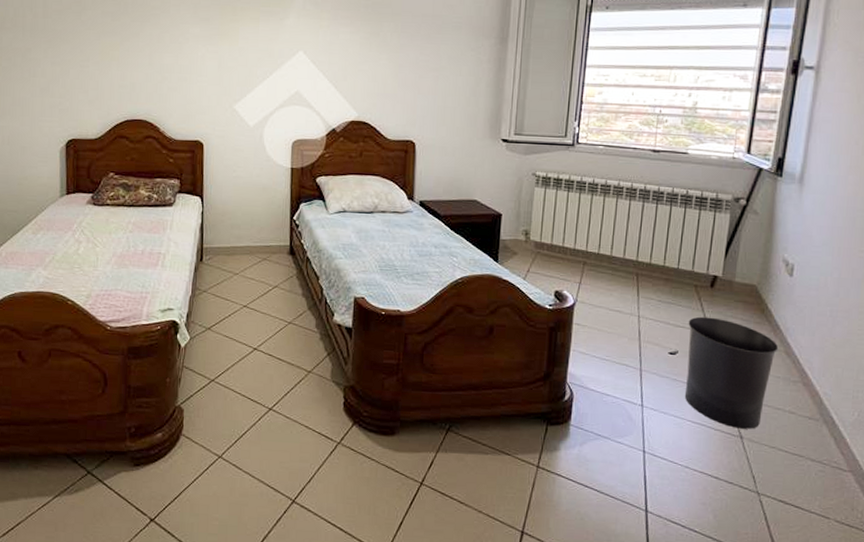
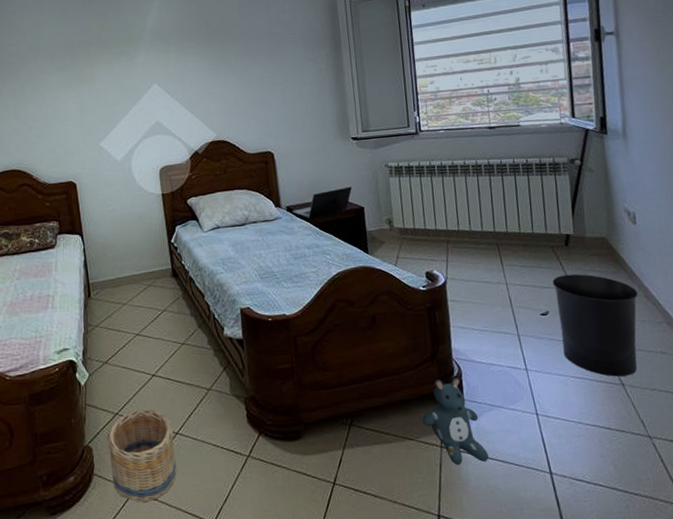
basket: none [199,380,267,470] -> present [106,409,177,503]
laptop: none [424,190,494,217] -> present [291,186,353,218]
stuffed animal: none [523,400,585,488] -> present [422,377,489,465]

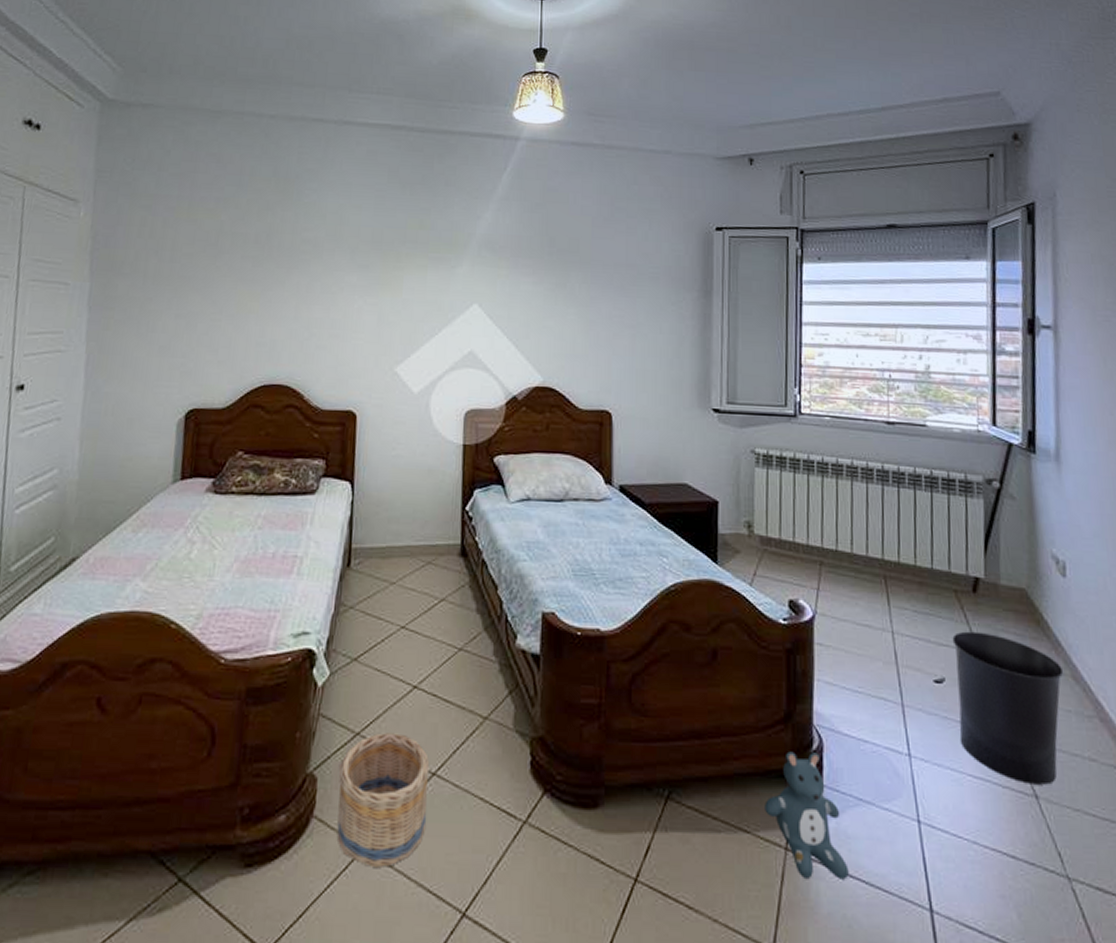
laptop: present [291,186,353,218] -> none [625,471,707,506]

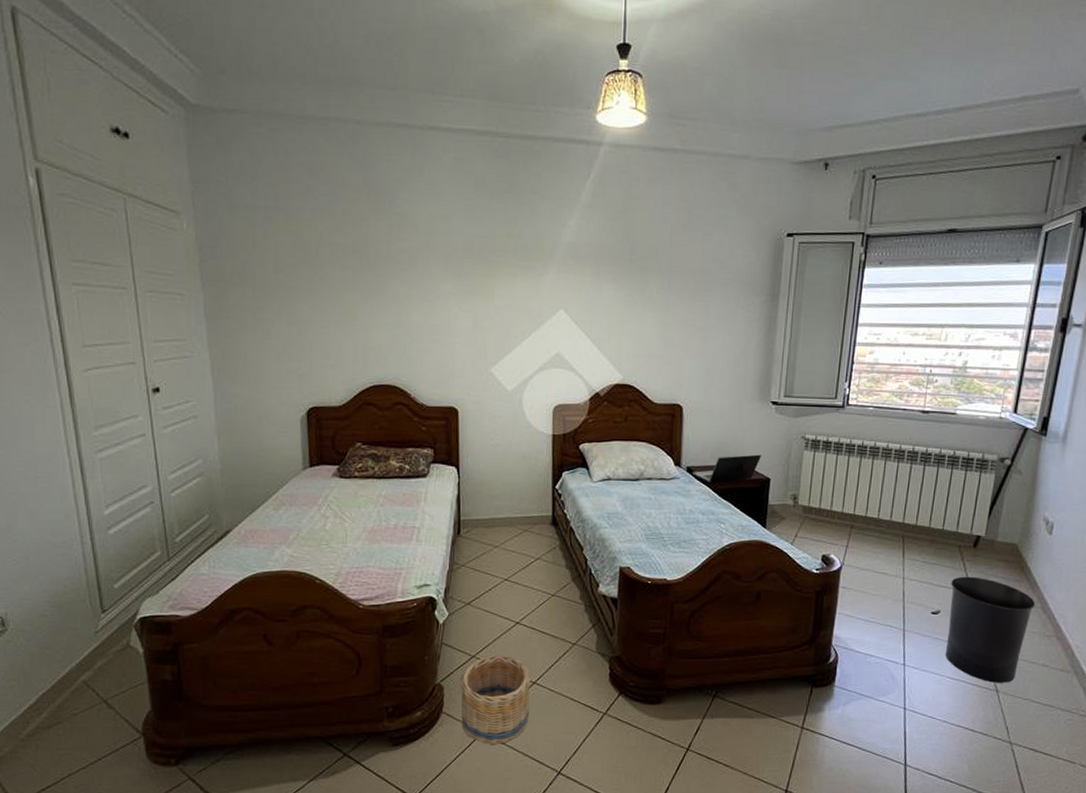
laptop: none [625,471,707,506] -> present [691,454,762,483]
stuffed animal: present [764,751,849,880] -> none [788,663,848,747]

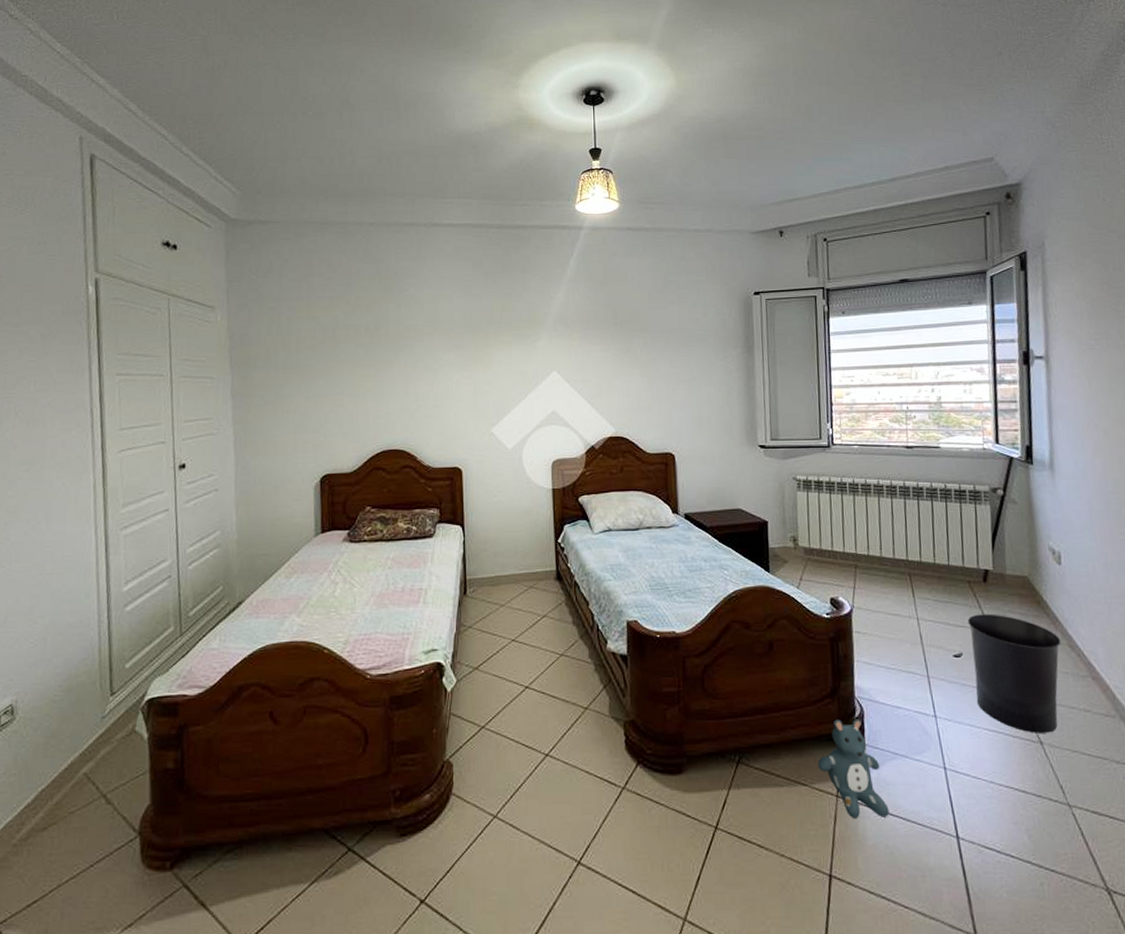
basket: present [460,655,531,745] -> none [469,725,544,832]
laptop: present [691,454,762,483] -> none [689,497,757,528]
stuffed animal: none [788,663,848,747] -> present [818,719,889,818]

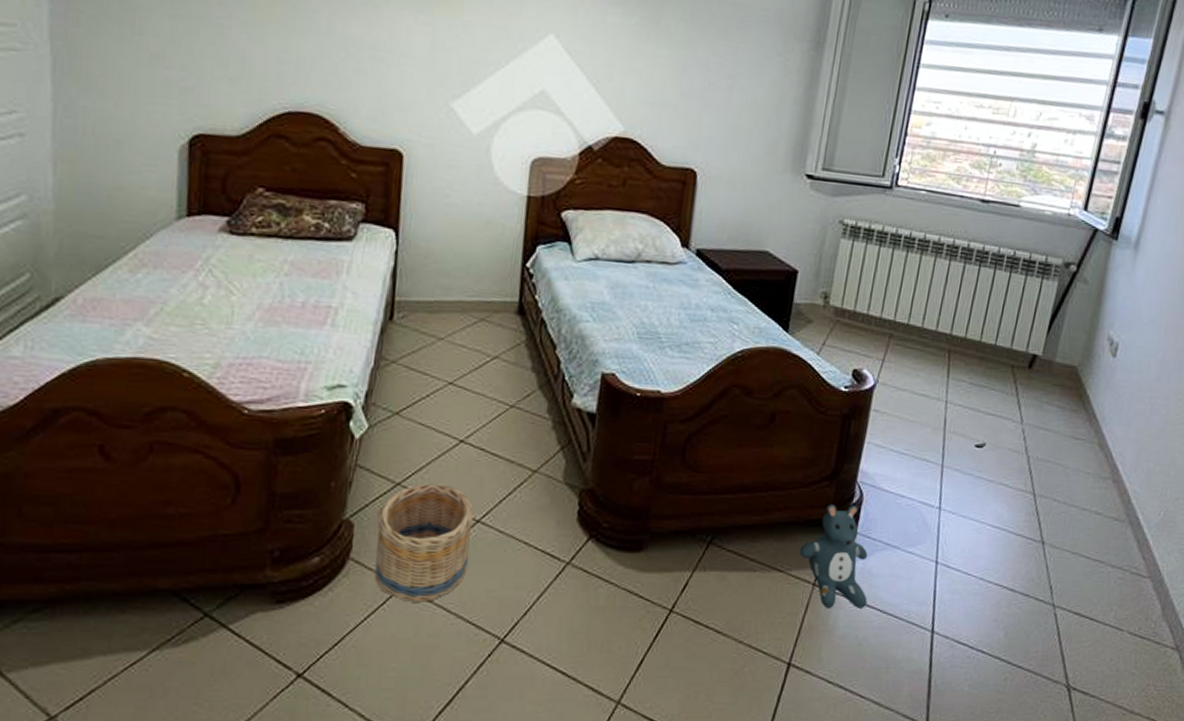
basket: none [469,725,544,832] -> present [374,483,474,604]
waste bin: present [967,614,1062,733] -> none [987,402,1093,533]

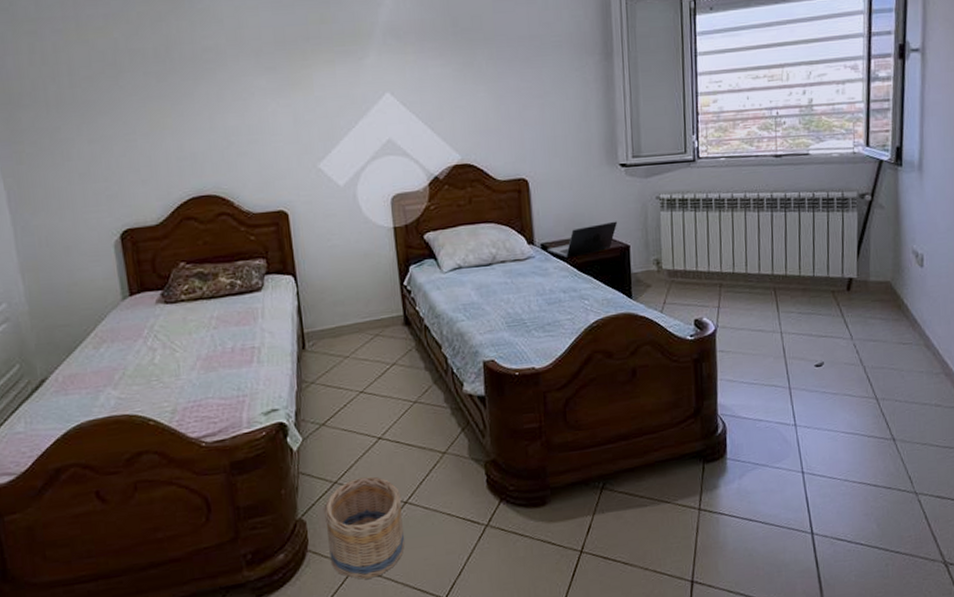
laptop: none [702,239,791,272] -> present [546,221,618,258]
stuffed animal: present [799,504,868,609] -> none [681,435,749,528]

